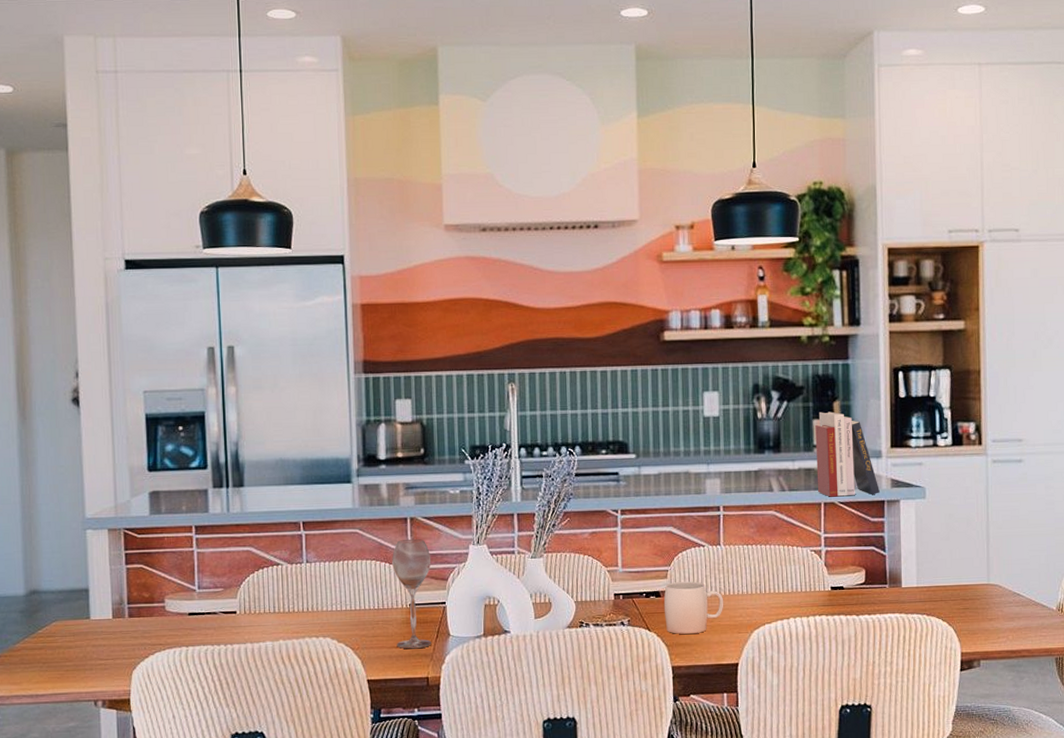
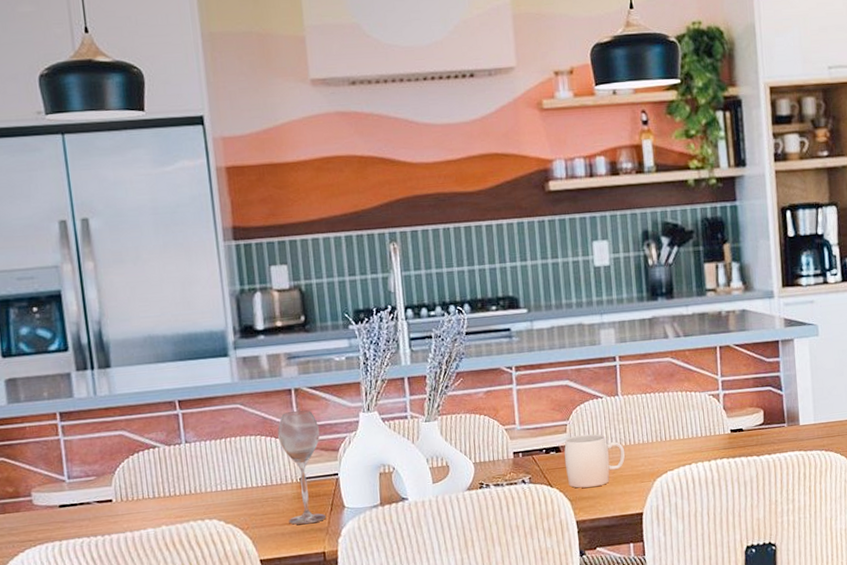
books: present [815,411,880,497] -> none [707,254,774,340]

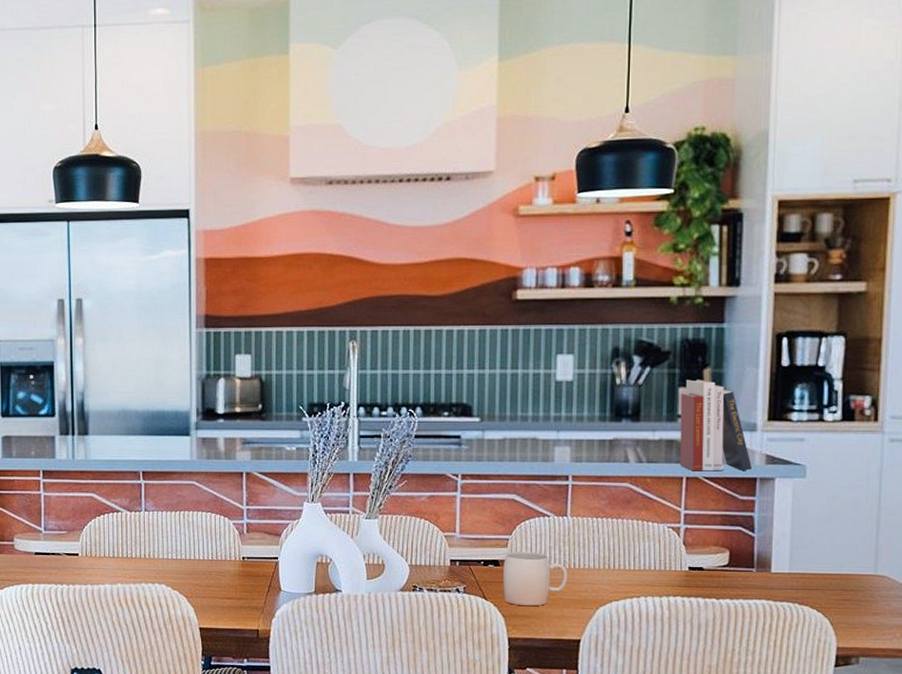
wineglass: present [277,410,327,525] -> none [226,494,265,601]
books: none [707,254,774,340] -> present [679,379,752,472]

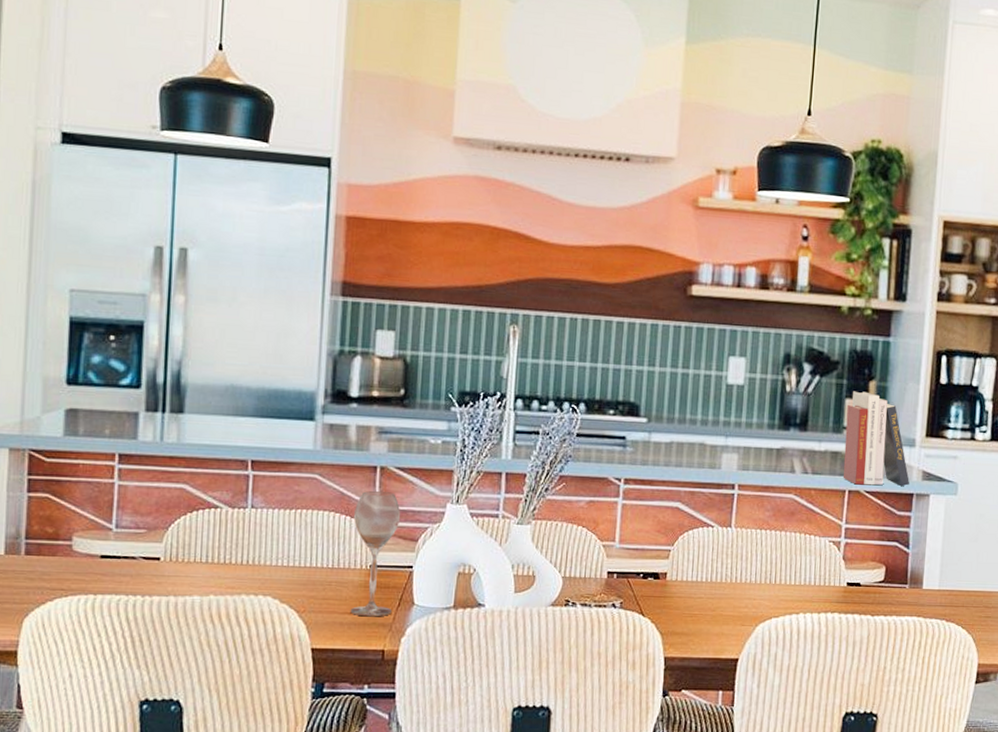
wineglass: none [226,494,265,601] -> present [350,491,401,617]
mug: present [502,552,568,607] -> none [661,564,730,623]

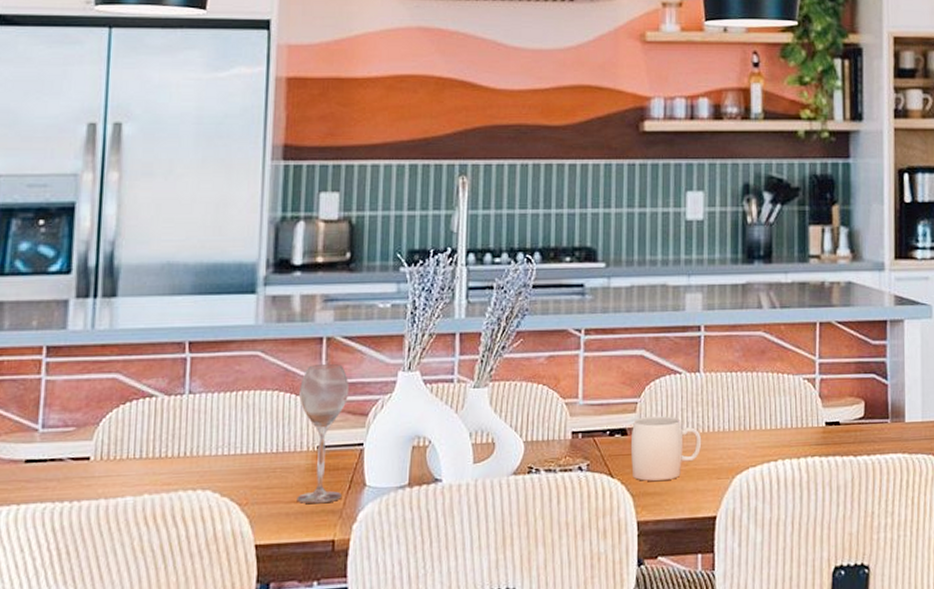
mug: none [661,564,730,623] -> present [630,416,702,482]
books: present [843,391,910,487] -> none [811,217,882,316]

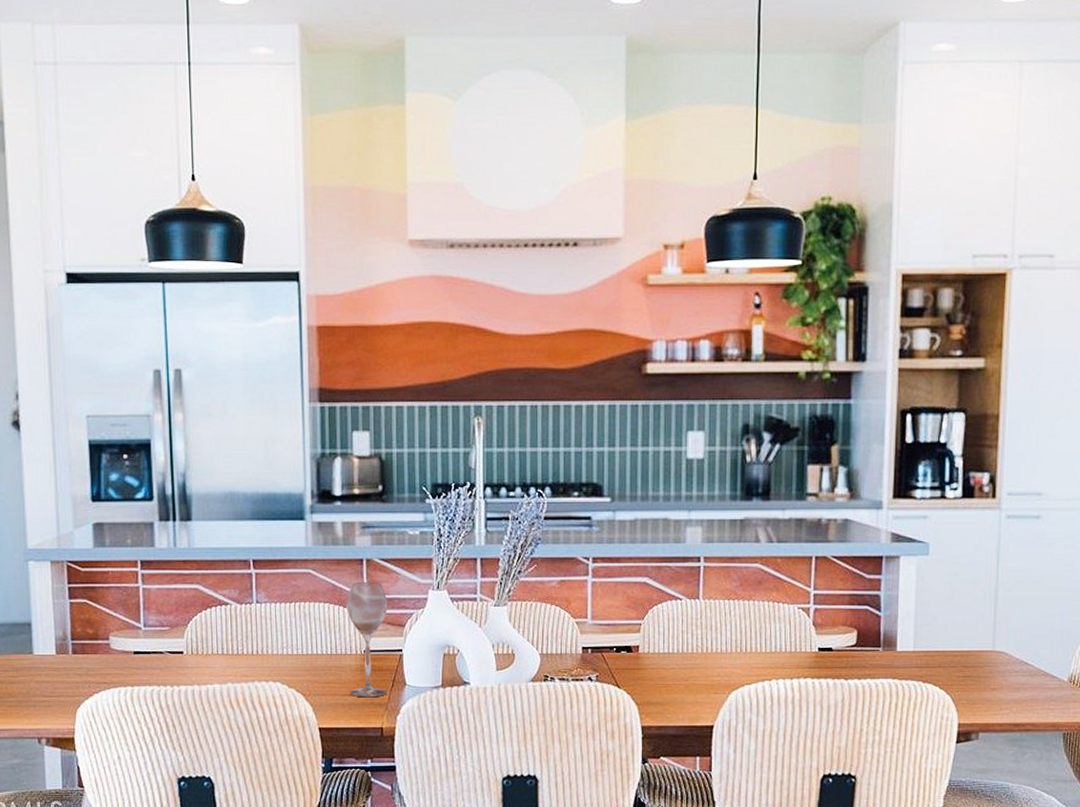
mug: present [630,416,702,482] -> none [635,637,701,693]

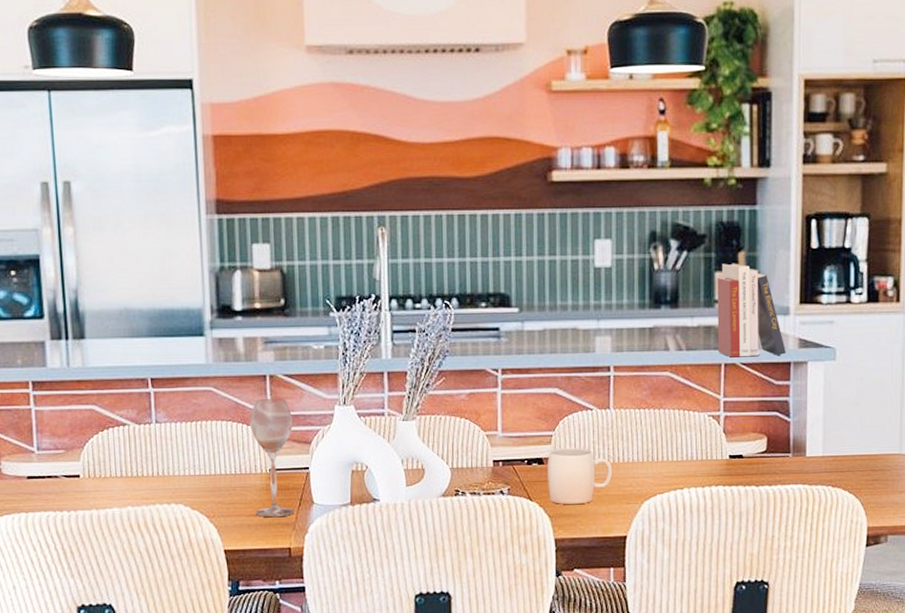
mug: none [635,637,701,693] -> present [547,448,613,505]
books: none [808,456,878,551] -> present [717,263,786,358]

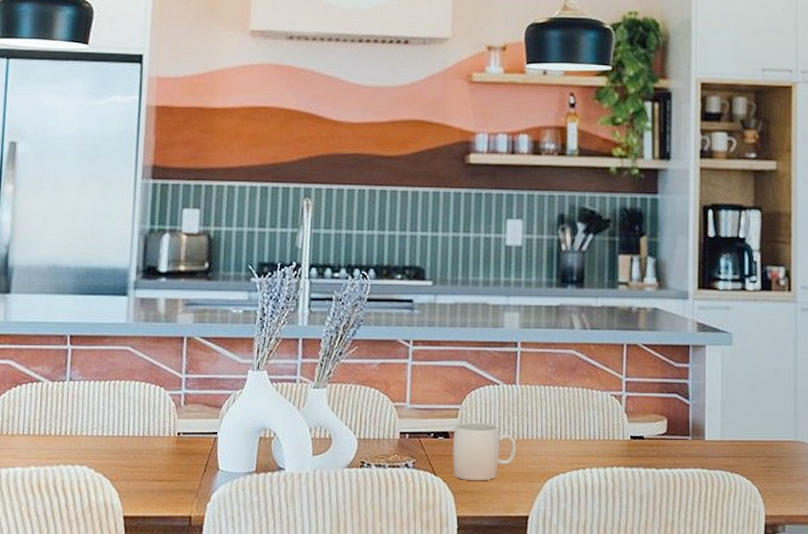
wineglass: present [249,399,295,518] -> none [159,361,206,484]
books: present [717,263,786,358] -> none [620,247,685,339]

